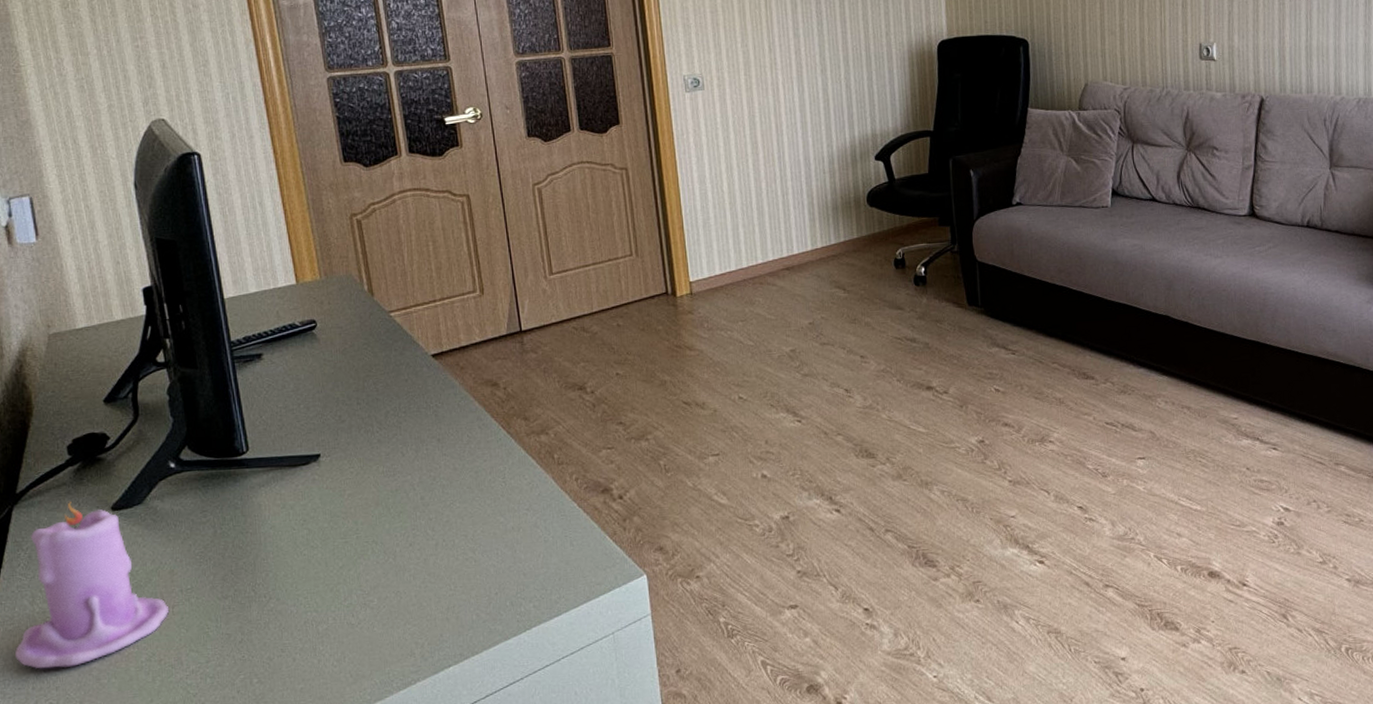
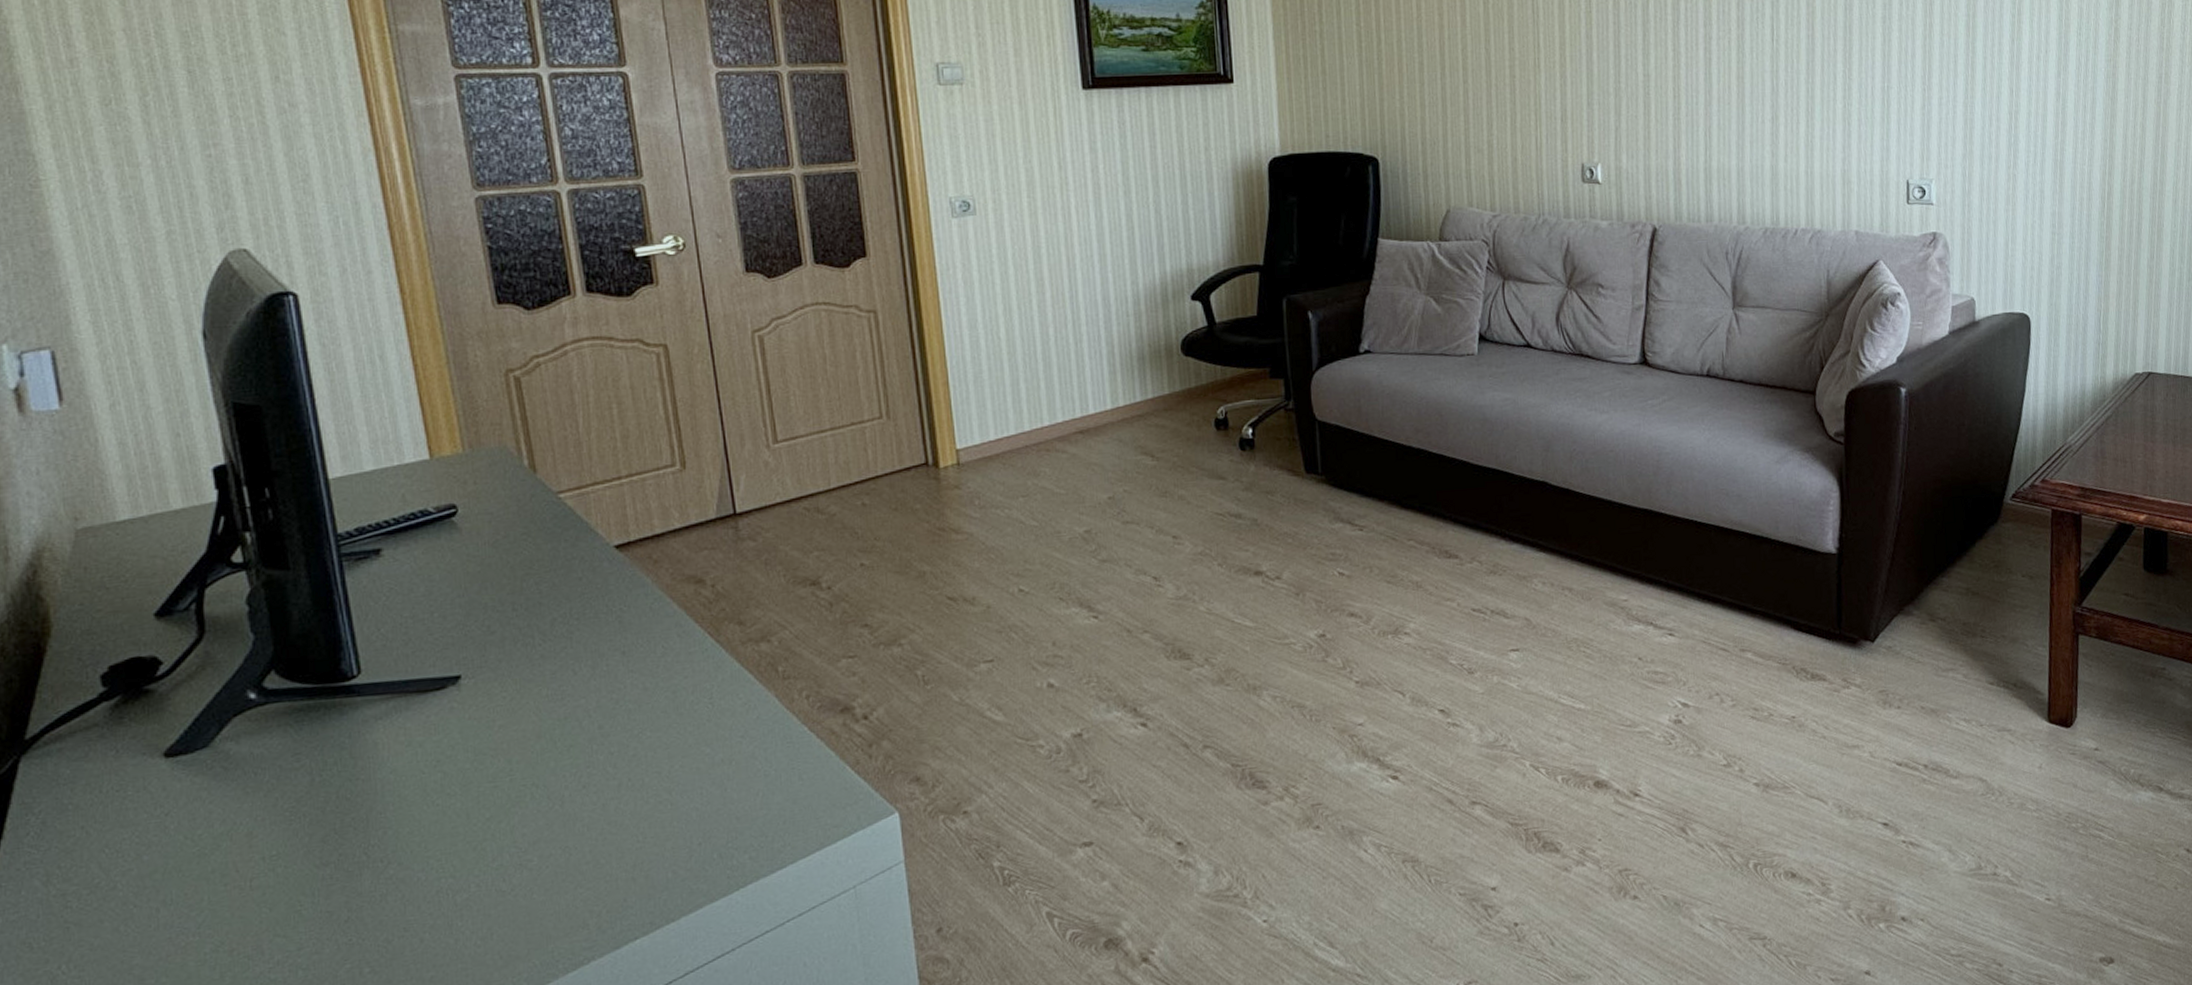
candle: present [15,501,170,669] -> none [20,746,246,970]

